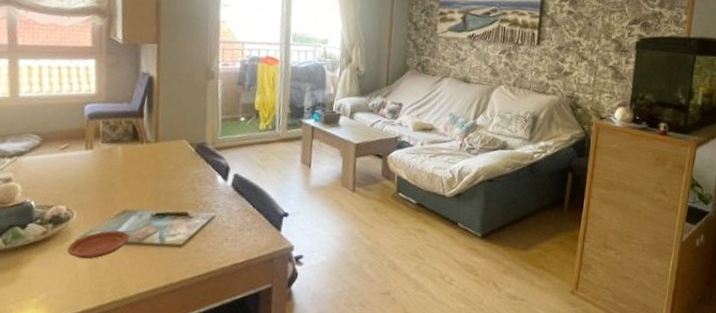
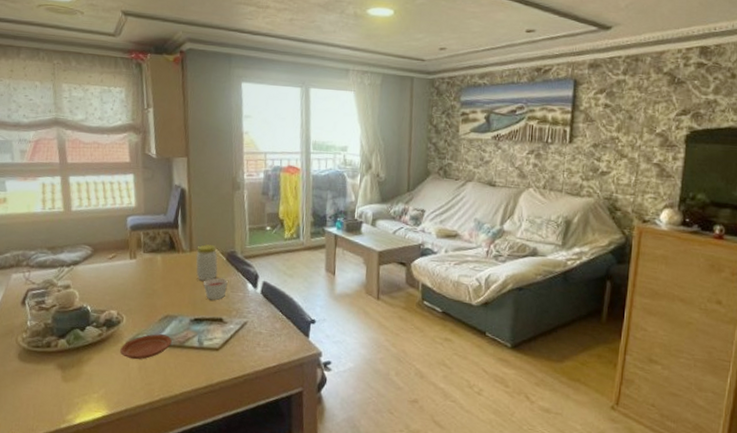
jar: none [160,135,187,174] -> present [195,244,219,281]
candle: none [168,170,196,193] -> present [203,277,228,300]

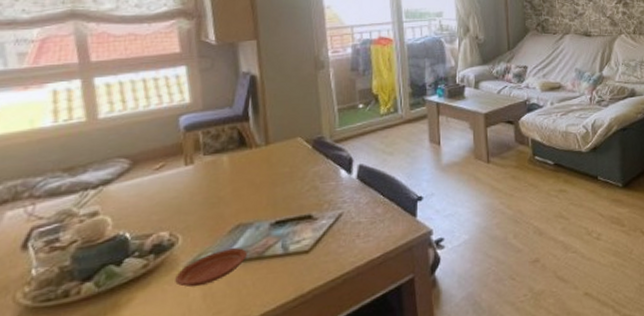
jar: present [195,244,219,281] -> none [273,133,303,176]
candle: present [203,277,228,300] -> none [285,169,316,196]

